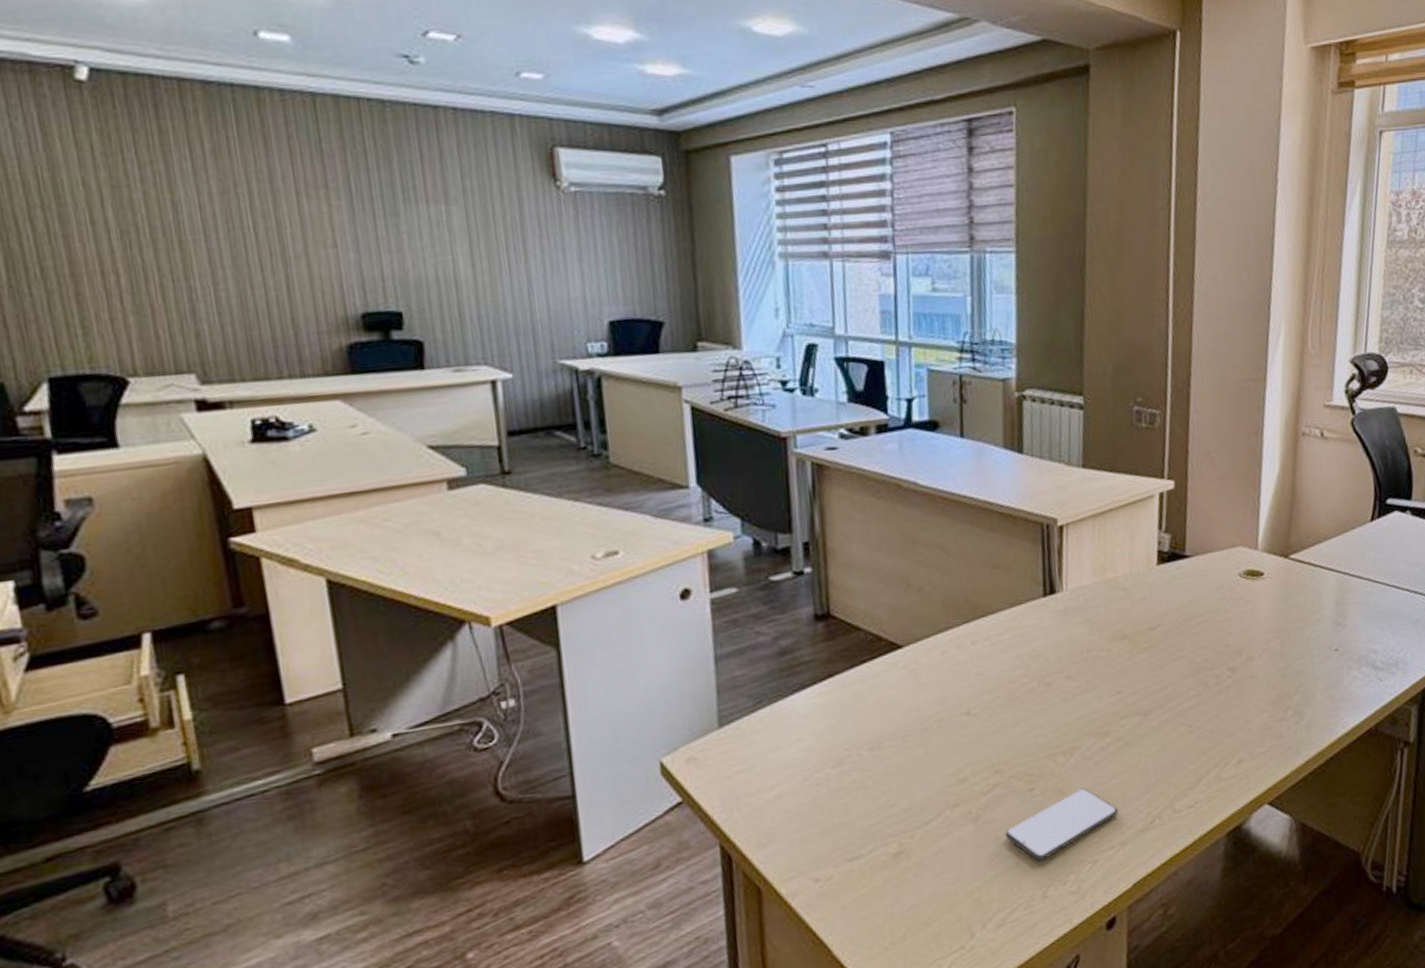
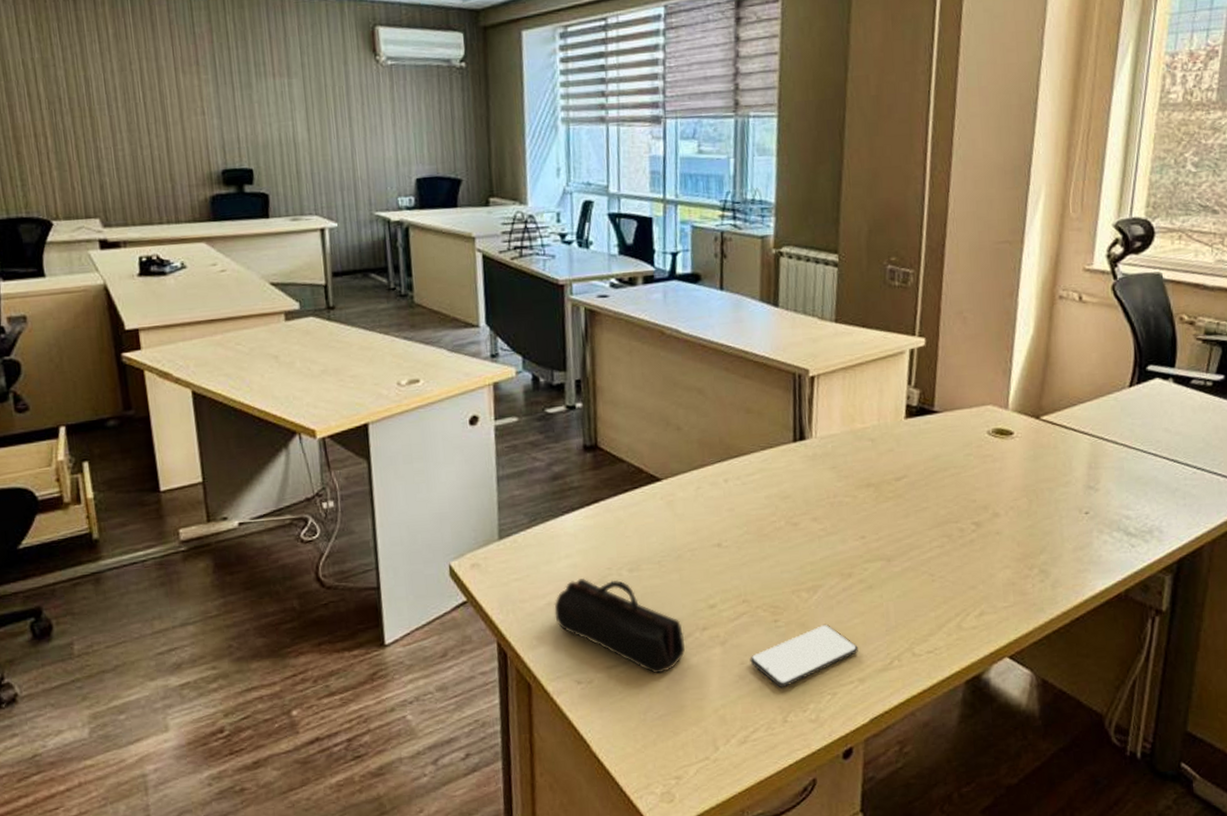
pencil case: none [785,762,935,861] -> present [554,579,686,674]

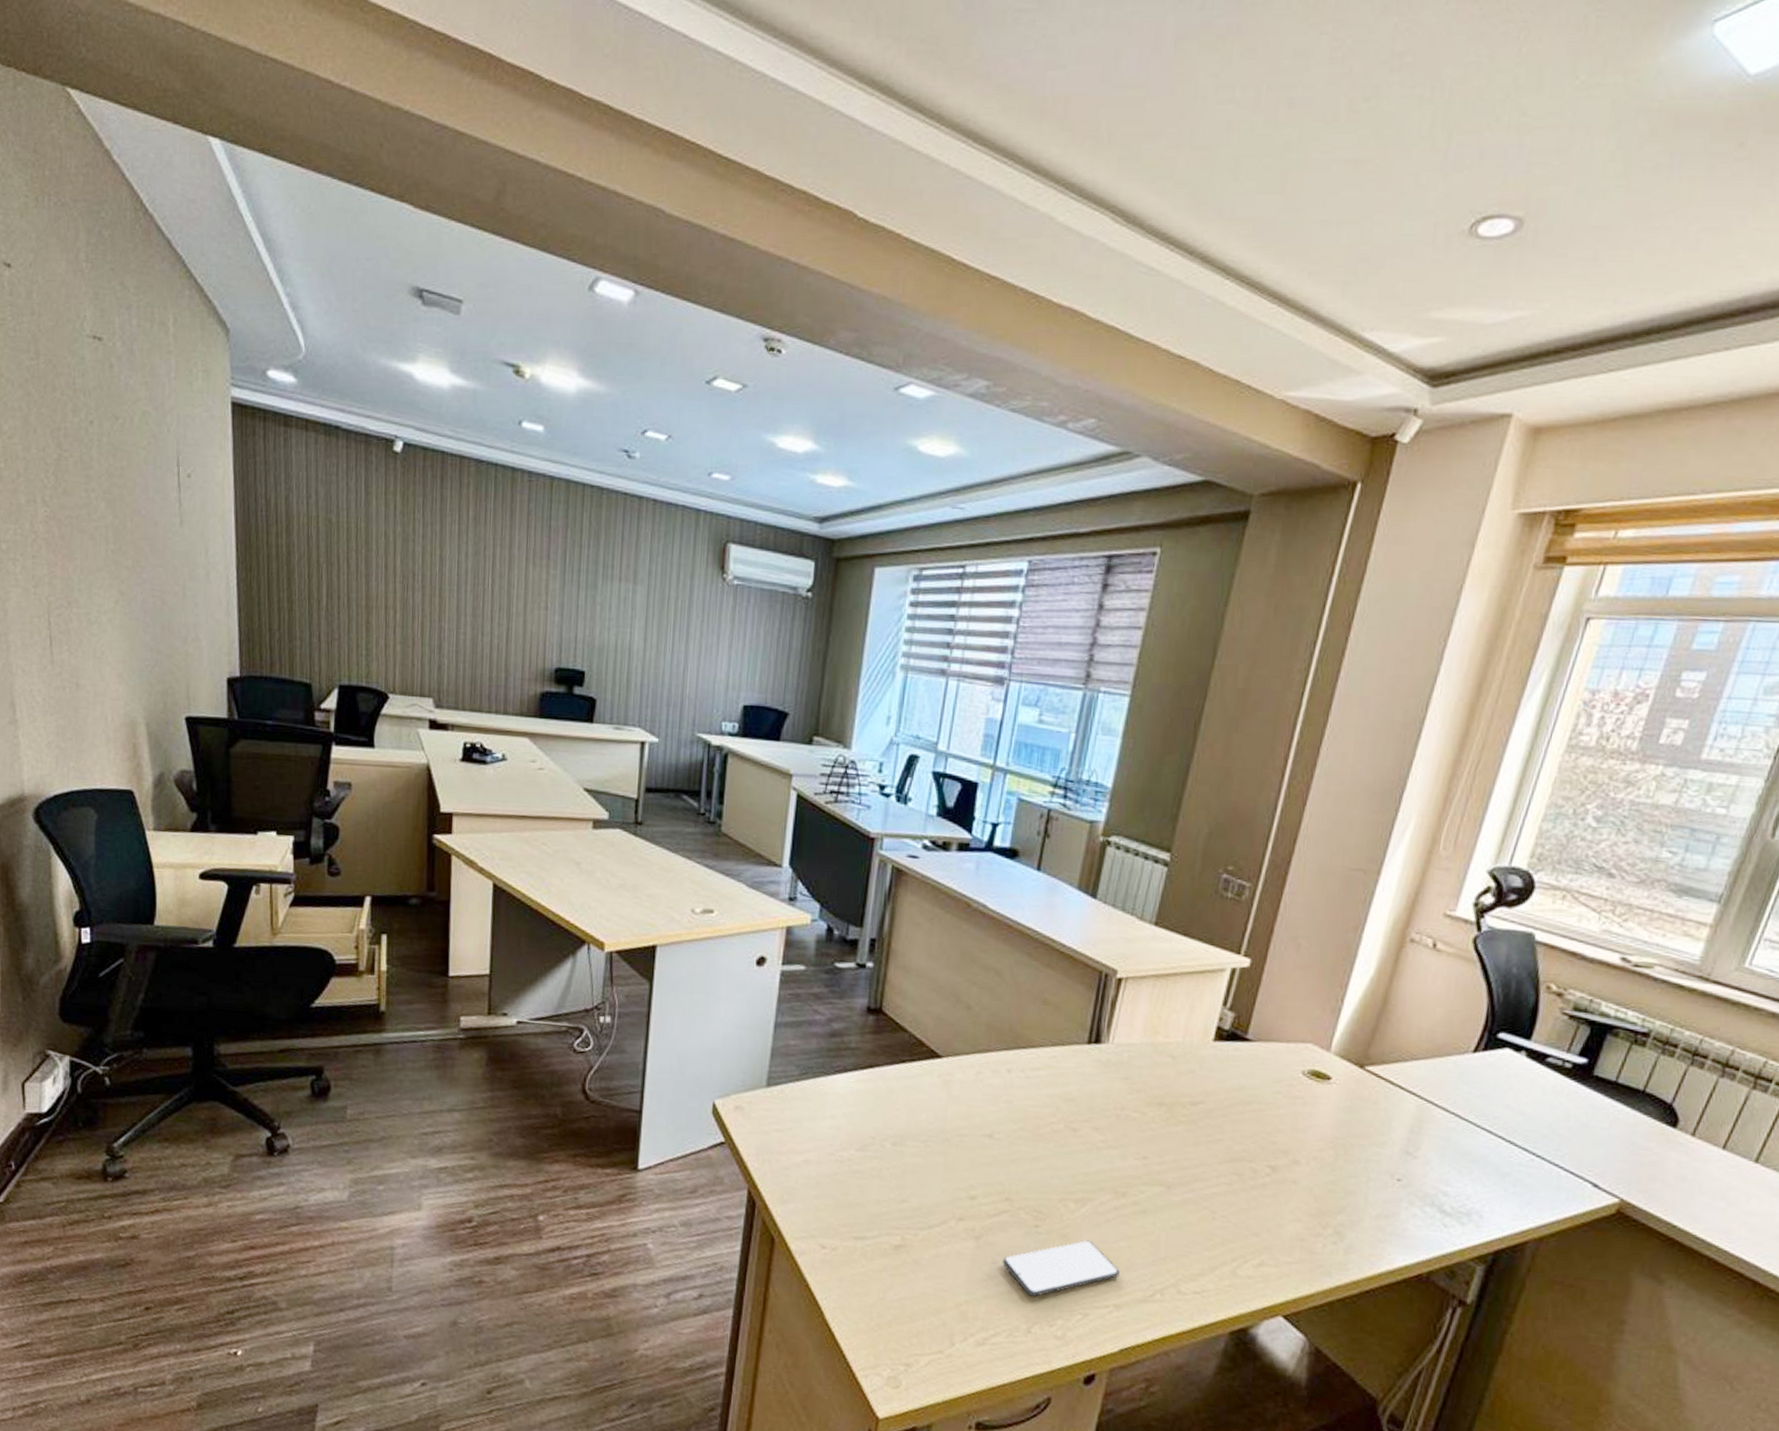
pencil case: present [554,579,686,674] -> none [810,1142,938,1256]

